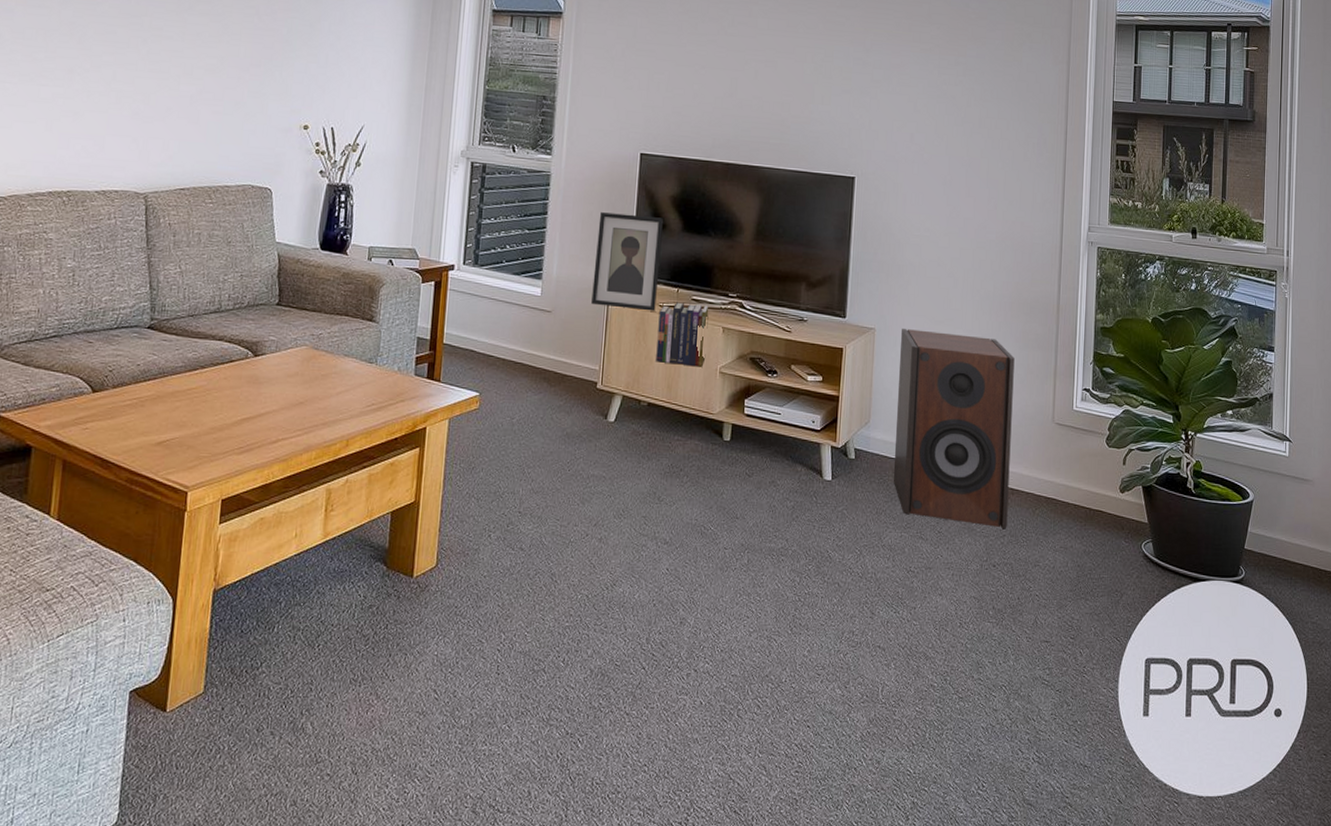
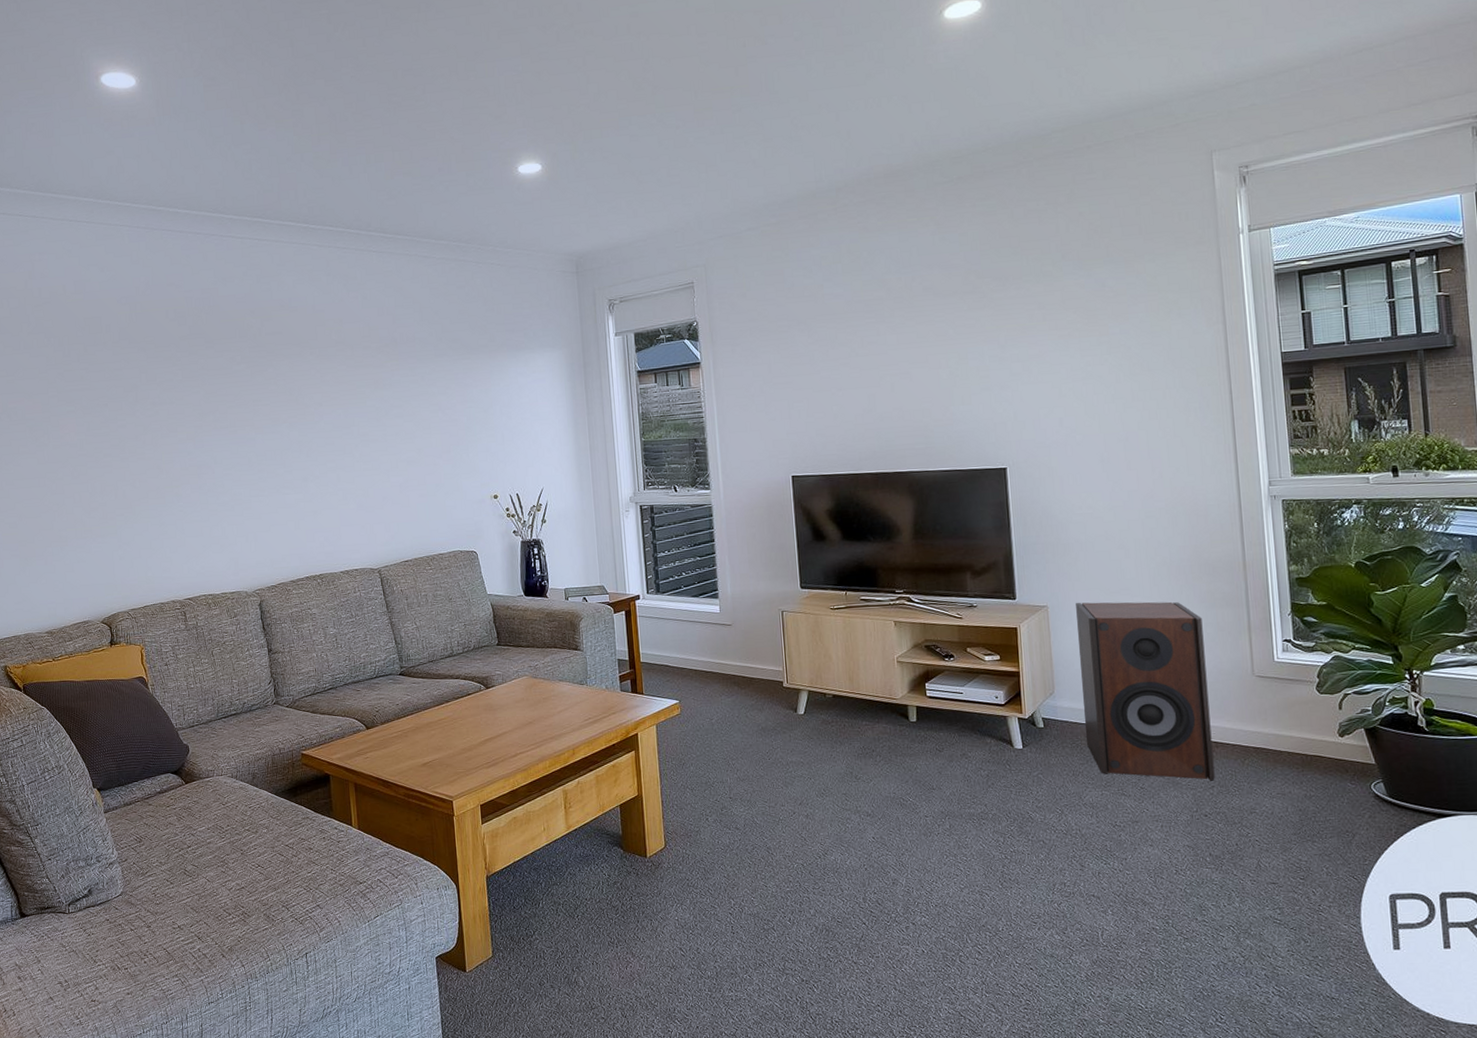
picture frame: present [591,212,664,311] -> none [762,530,827,615]
books: present [656,302,709,367] -> none [831,603,882,659]

